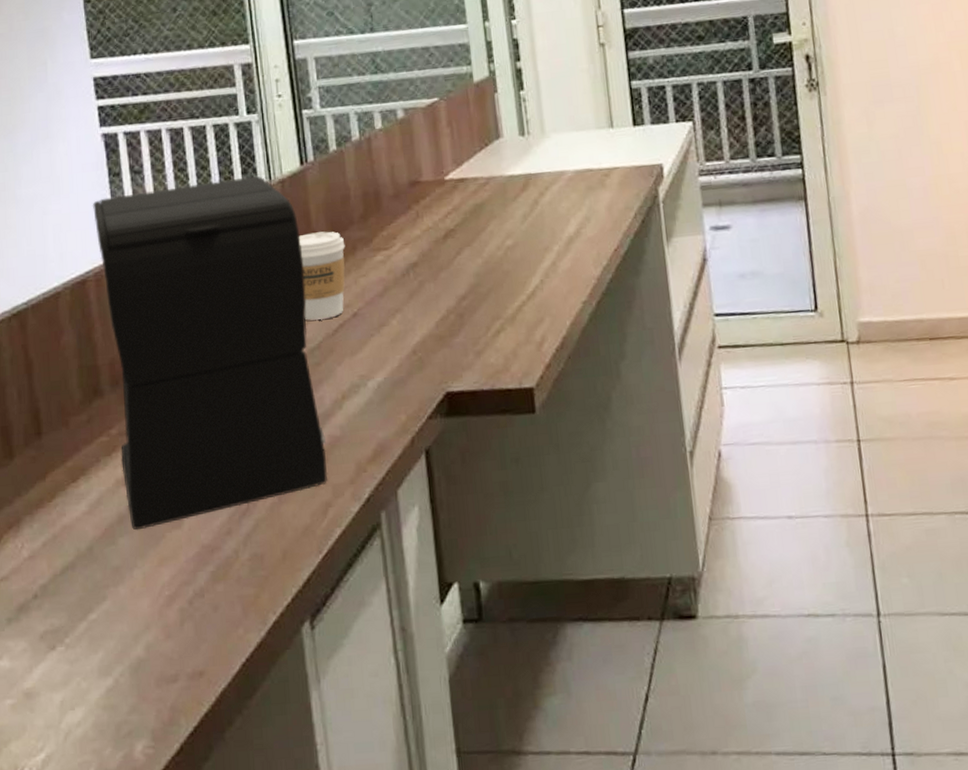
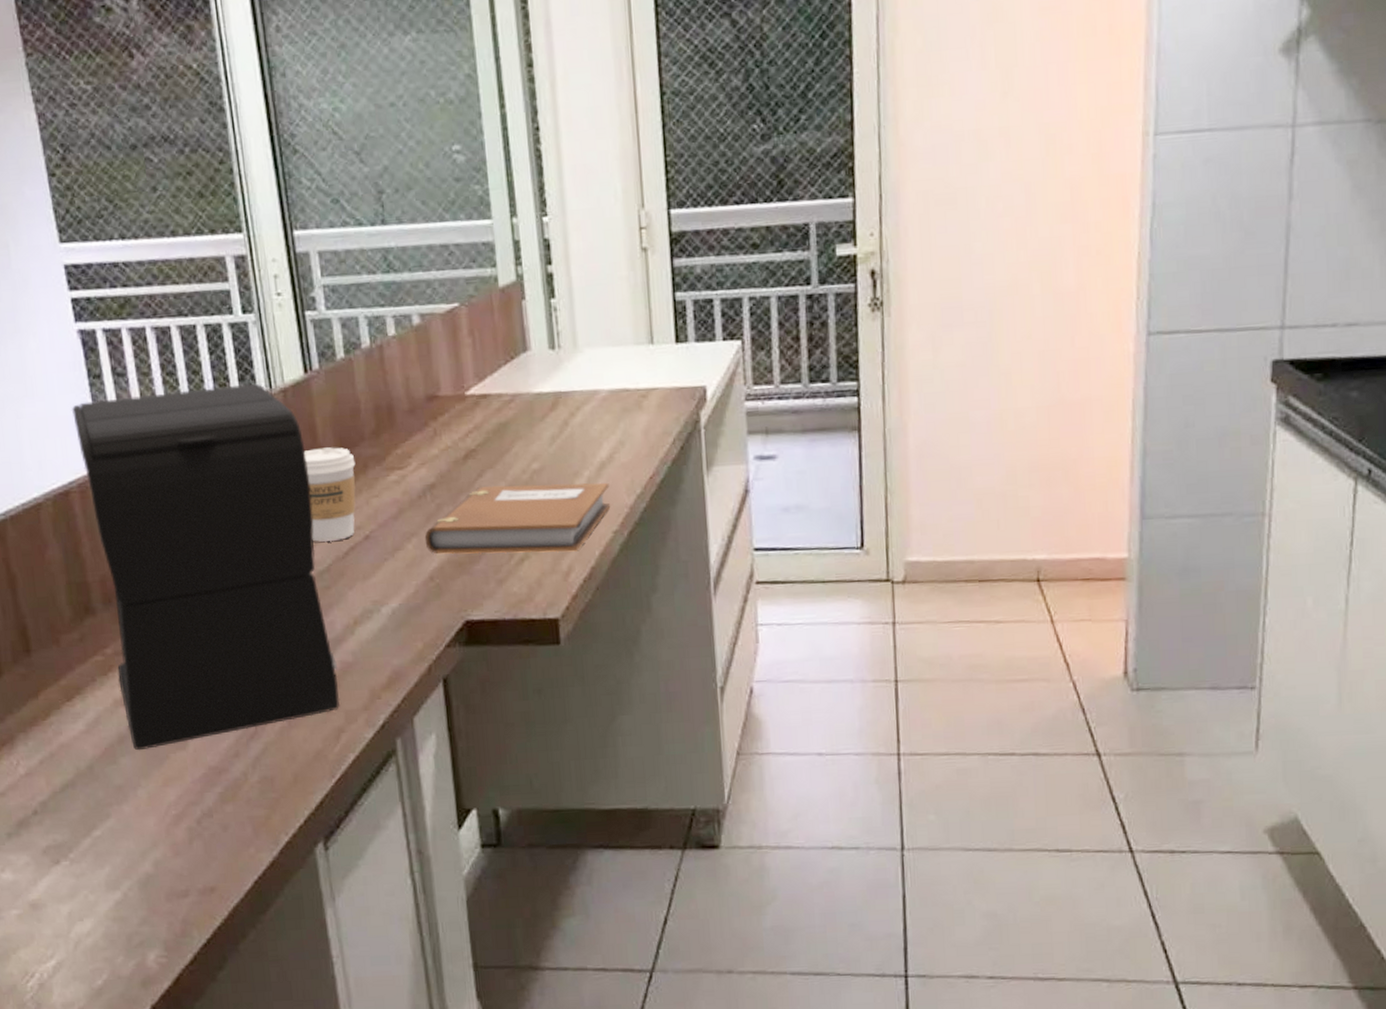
notebook: none [408,256,580,329] -> present [424,482,611,554]

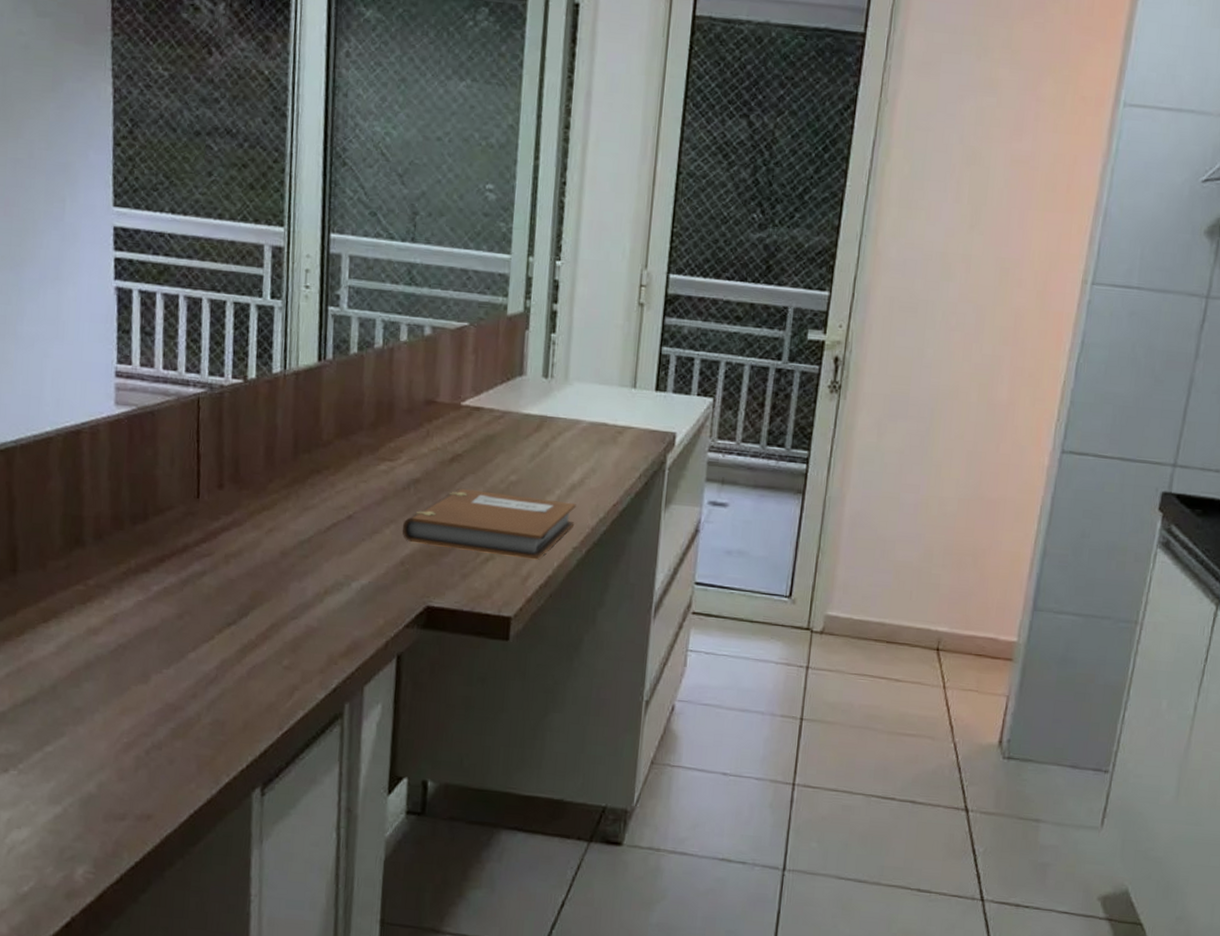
coffee maker: present [71,383,341,751] -> none [95,352,308,679]
coffee cup: present [304,447,356,542] -> none [299,430,351,516]

